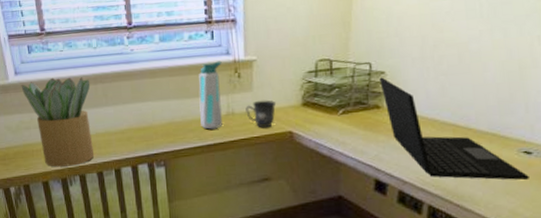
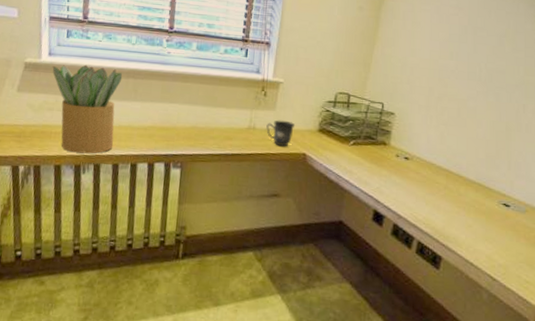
water bottle: present [199,61,222,130] -> none [222,77,251,140]
laptop: present [379,77,529,181] -> none [389,117,506,230]

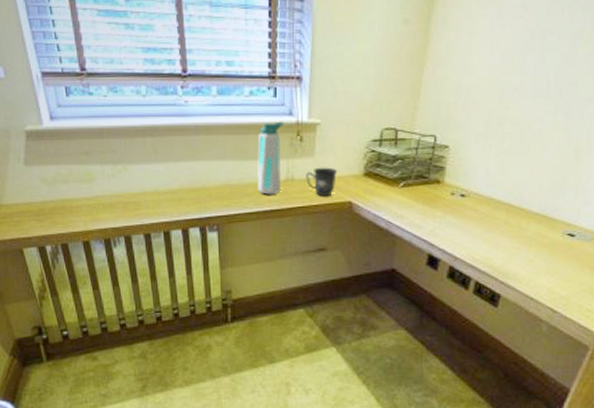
potted plant: present [52,64,123,154] -> none [57,126,142,226]
water bottle: none [222,77,251,140] -> present [257,121,284,195]

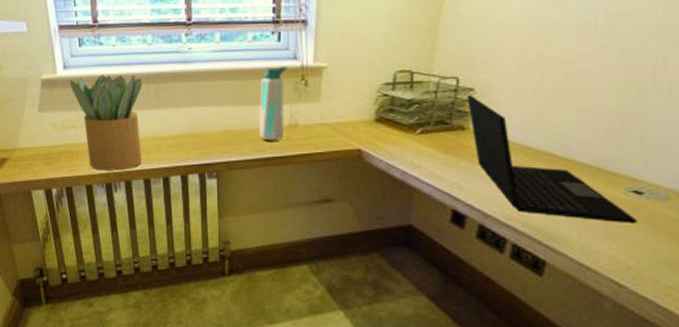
potted plant: none [57,126,142,226] -> present [69,74,143,171]
mug: present [306,167,338,197] -> none [311,112,346,144]
laptop: none [442,151,569,262] -> present [467,95,637,225]

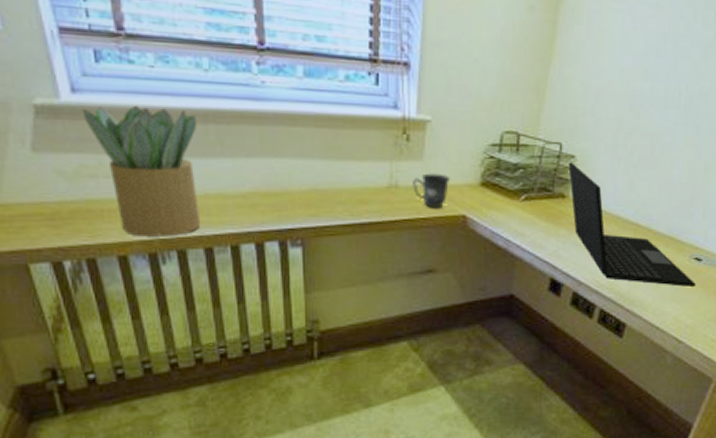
water bottle: present [260,66,288,141] -> none [354,115,387,204]
mug: none [311,112,346,144] -> present [413,173,451,209]

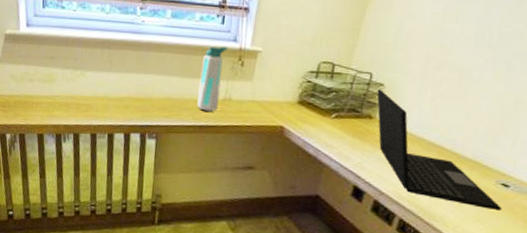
potted plant: present [82,105,201,237] -> none [30,35,98,124]
water bottle: none [354,115,387,204] -> present [197,46,228,112]
mug: present [413,173,451,209] -> none [242,91,274,119]

